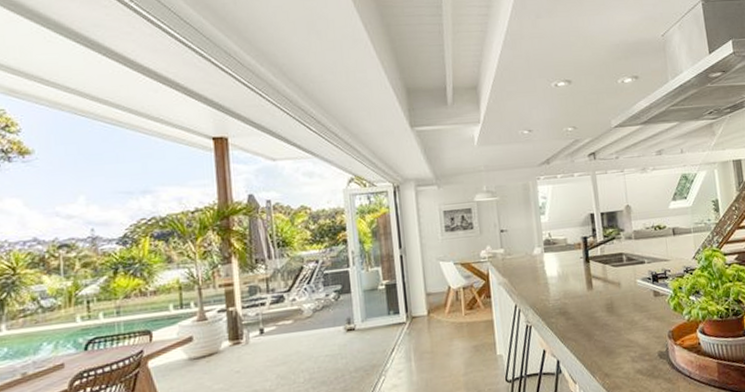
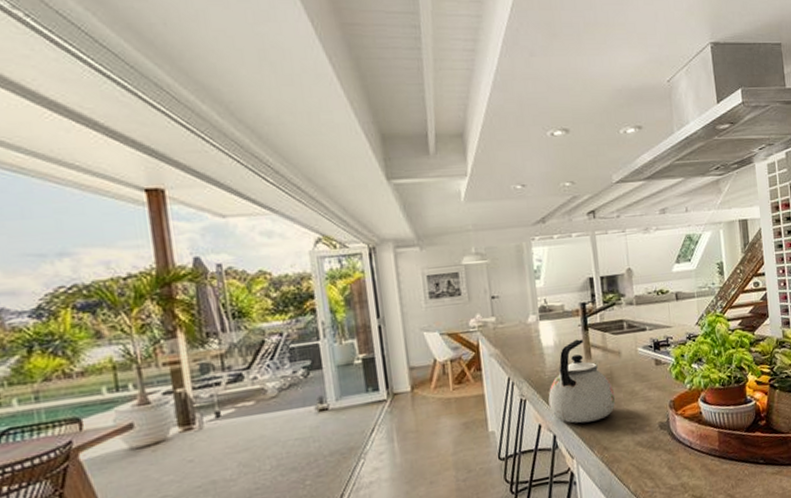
kettle: none [552,270,616,350] -> present [548,339,616,424]

